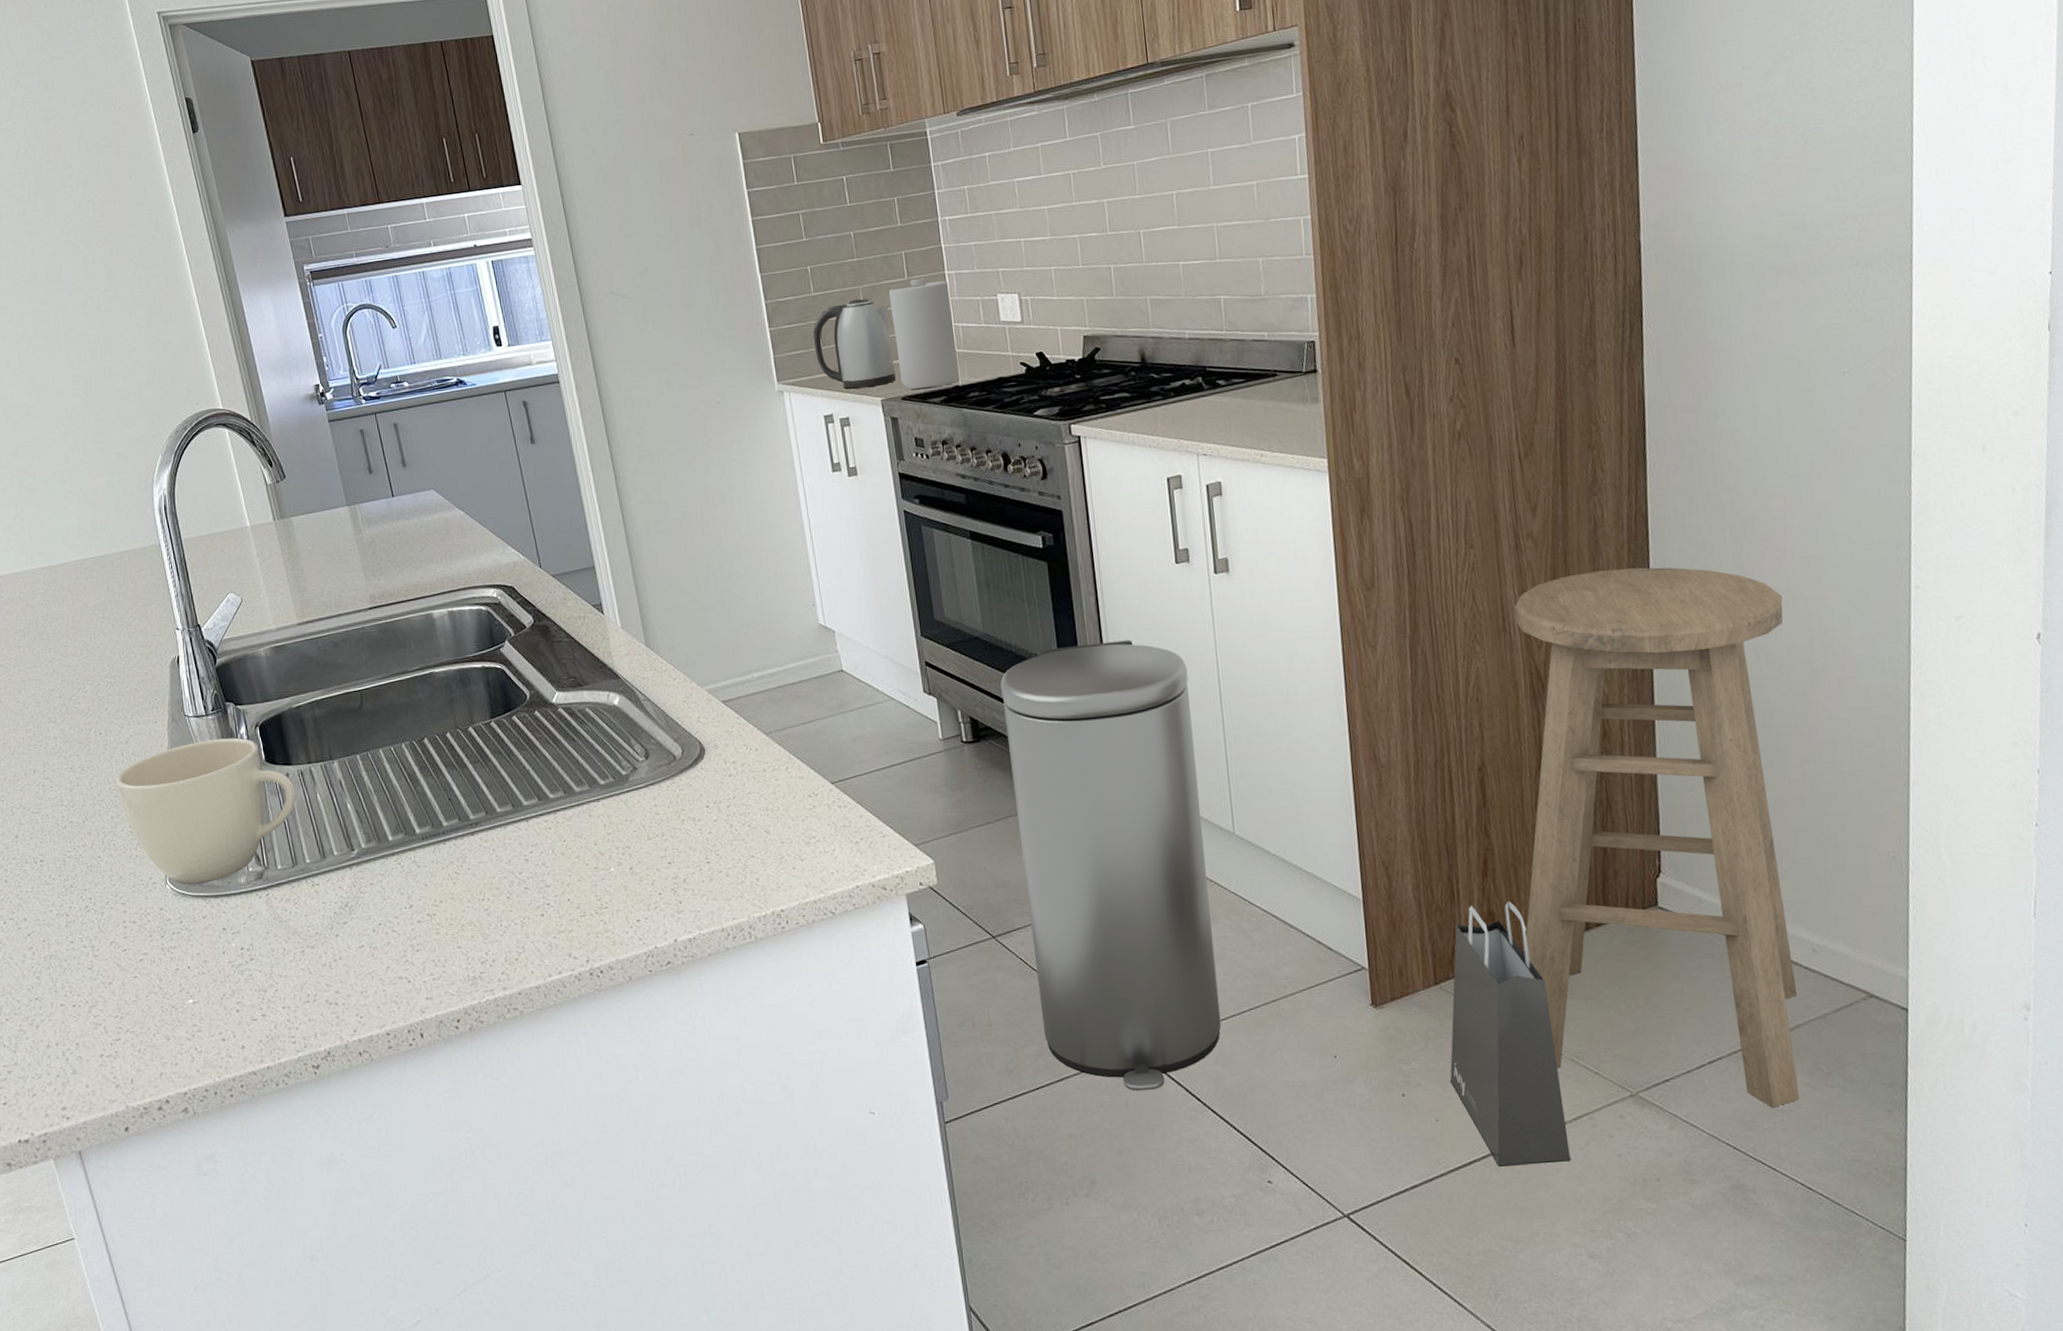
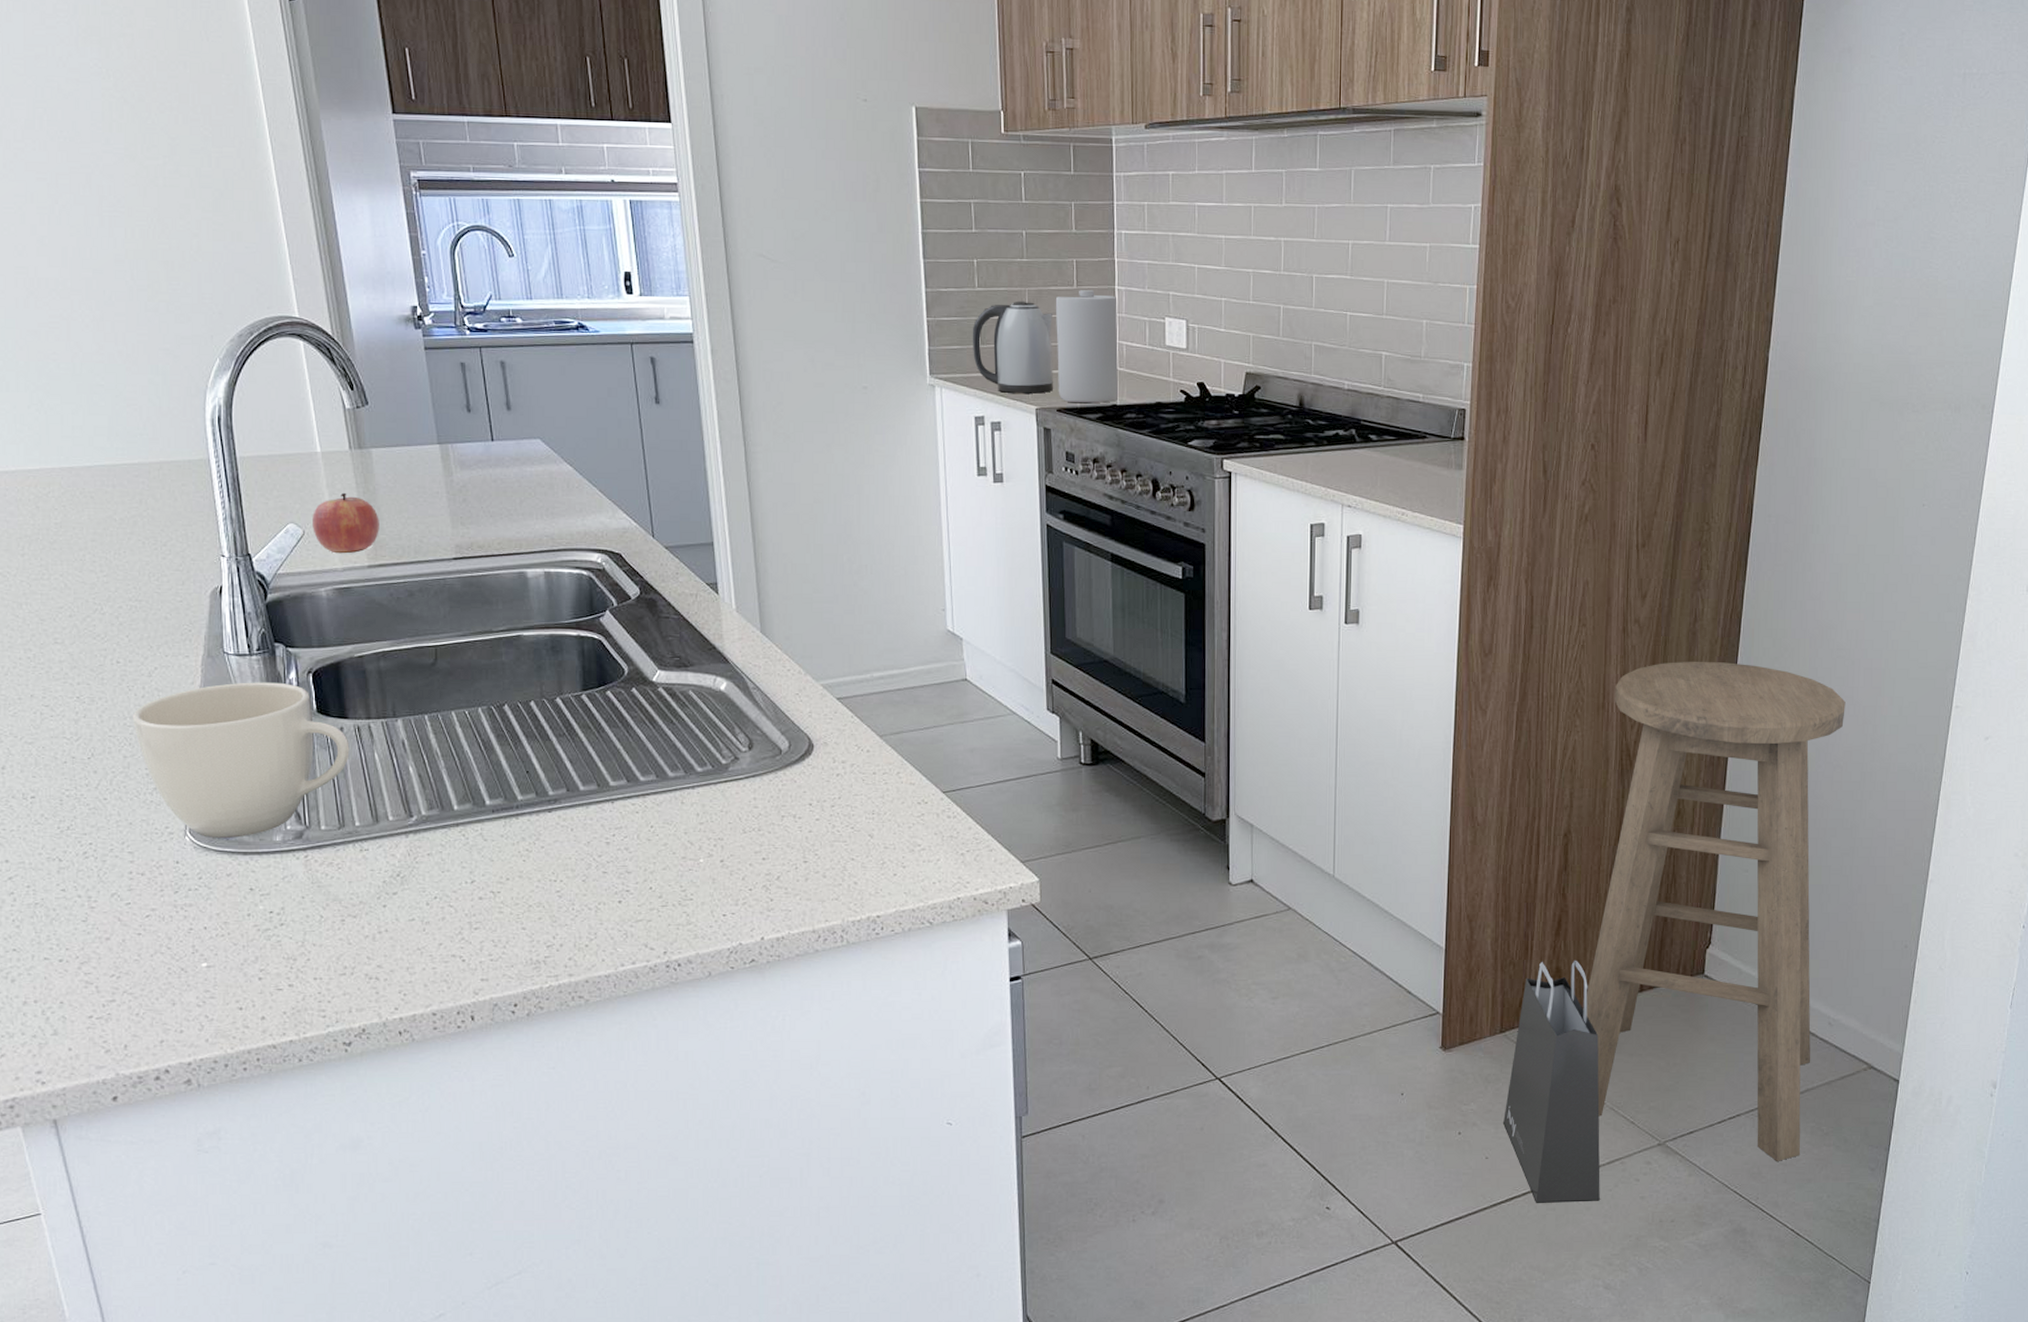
fruit: none [248,559,305,616] -> present [313,492,379,554]
pedal bin: present [1000,640,1221,1092] -> none [1125,679,1308,1117]

